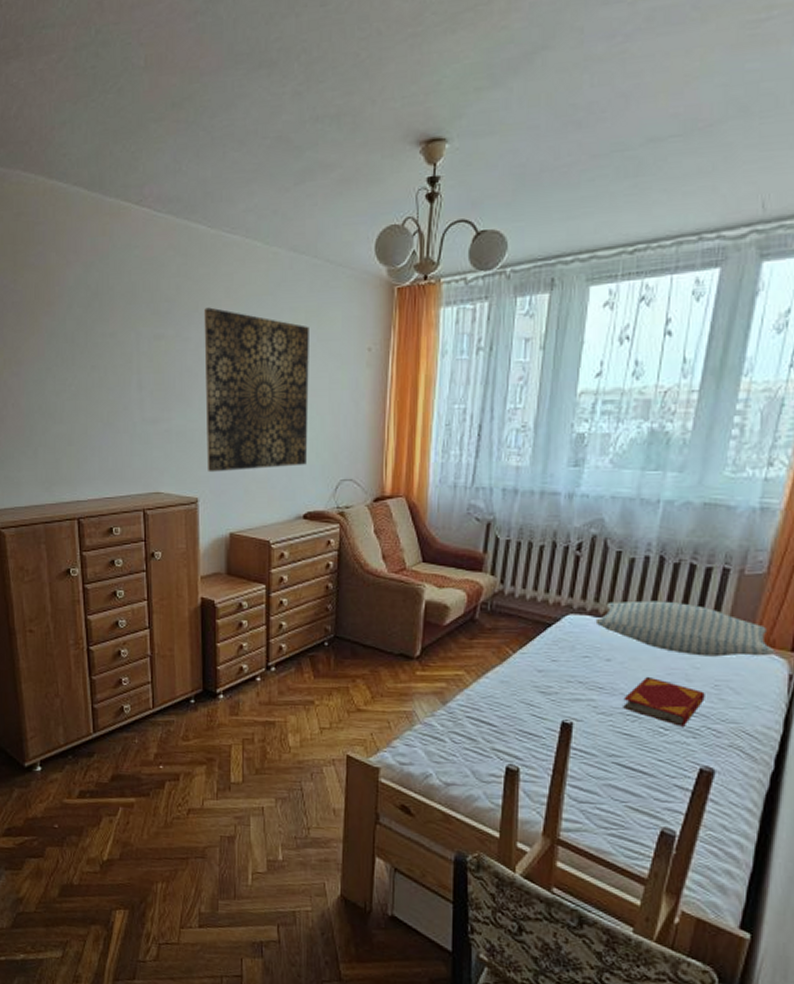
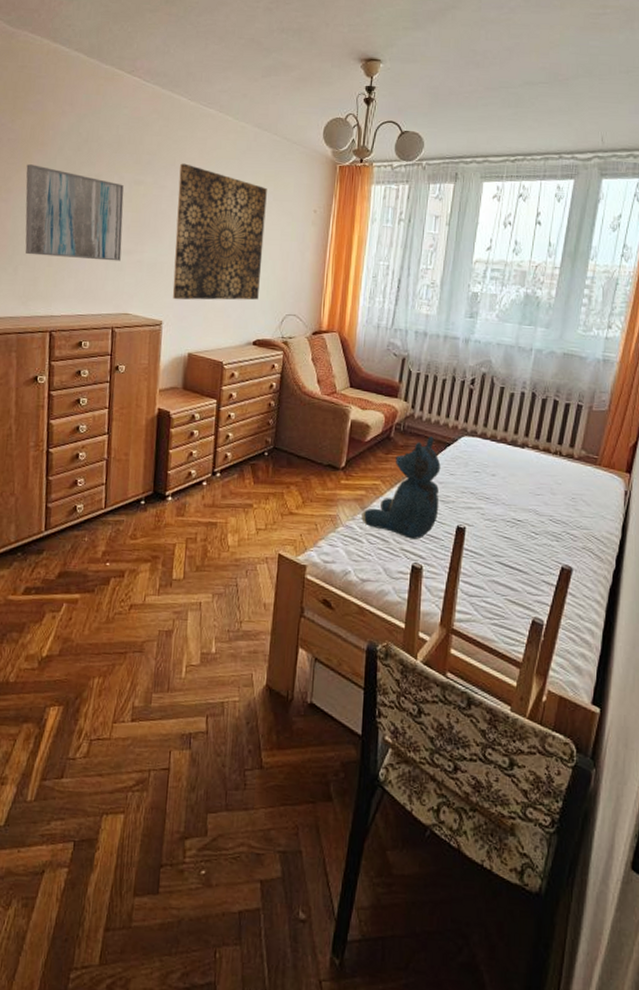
wall art: none [35,329,146,434] -> present [25,164,124,261]
teddy bear: none [443,616,540,738] -> present [361,436,441,539]
pillow: present [595,600,775,657] -> none [484,427,615,476]
hardback book: present [622,676,705,727] -> none [503,489,565,532]

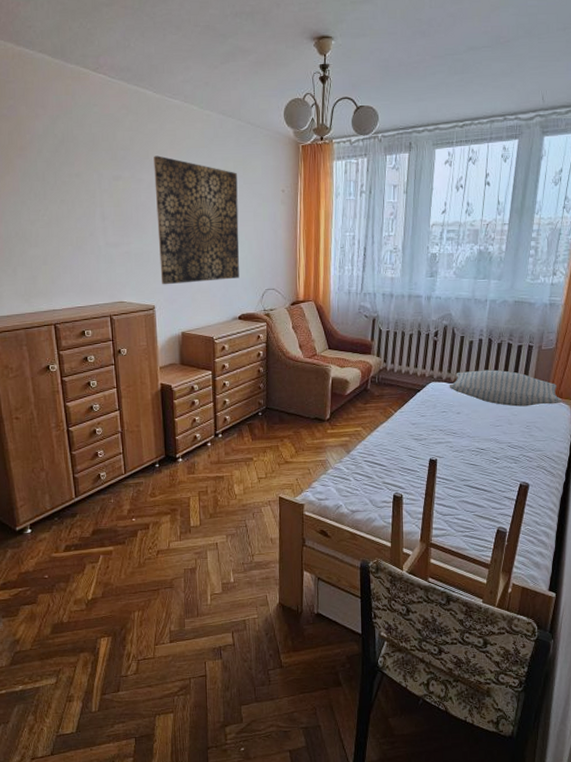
wall art: present [25,164,124,261] -> none [9,169,110,256]
teddy bear: present [361,436,441,539] -> none [347,385,414,474]
pillow: none [484,427,615,476] -> present [449,369,563,407]

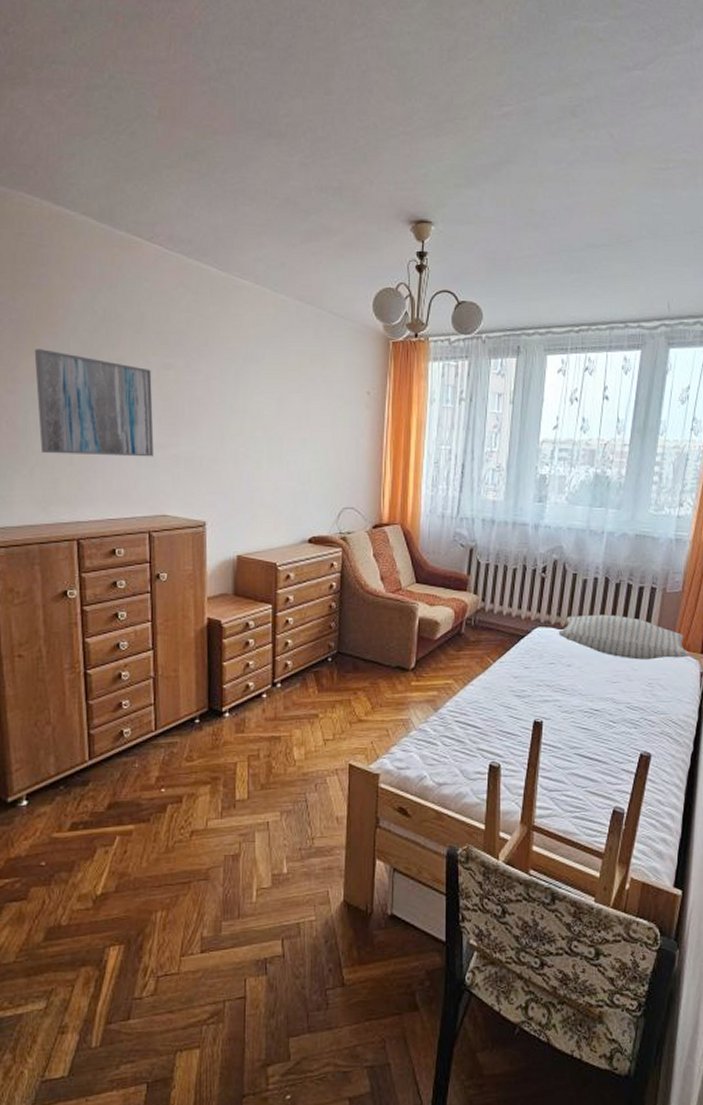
wall art: none [9,169,110,256] -> present [34,349,154,457]
wall art: present [154,155,240,285] -> none [214,343,314,498]

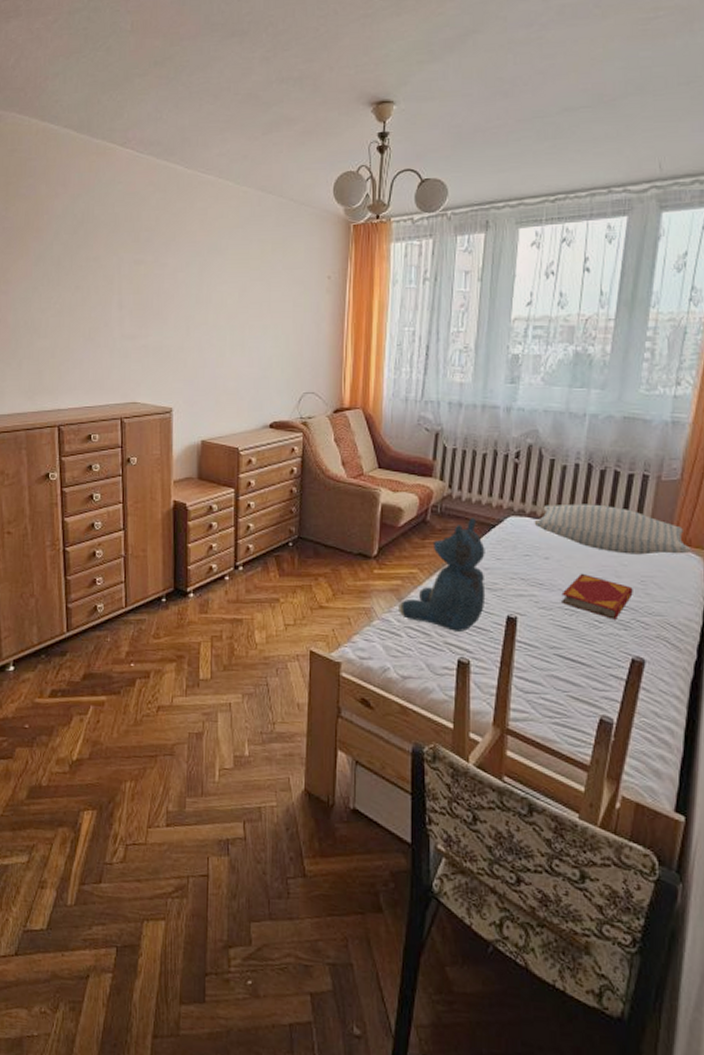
wall art: present [34,349,154,457] -> none [23,252,126,348]
teddy bear: none [435,629,515,738] -> present [399,518,486,632]
hardback book: none [580,678,642,719] -> present [560,573,633,620]

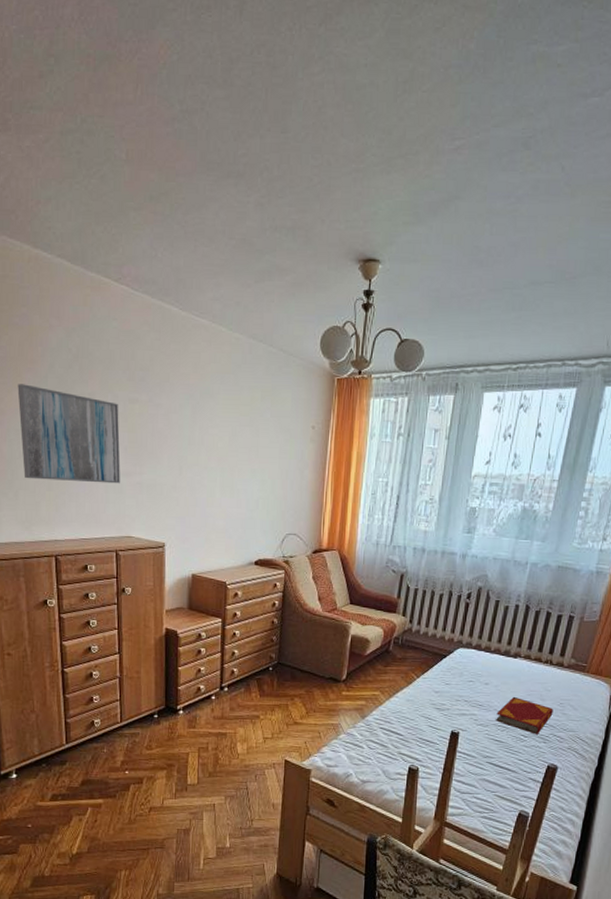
wall art: none [23,252,126,348] -> present [17,384,121,484]
teddy bear: present [399,518,486,632] -> none [362,649,437,744]
pillow: present [534,504,692,555] -> none [478,639,602,682]

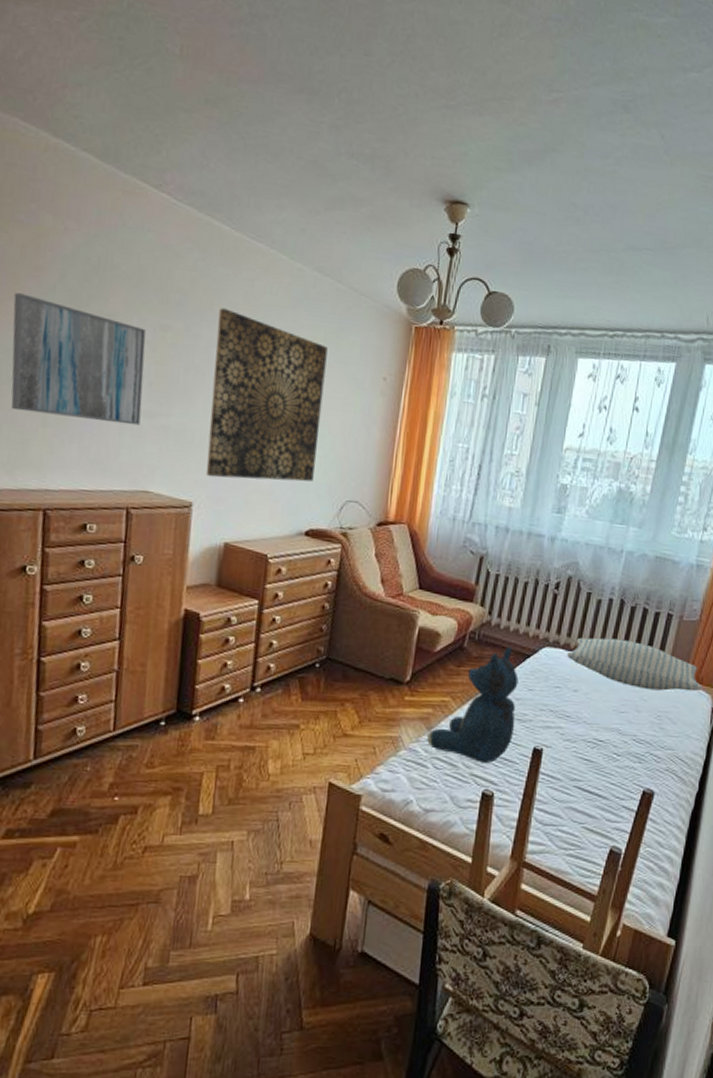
wall art: none [173,379,264,522] -> present [206,307,328,482]
teddy bear: none [362,649,437,744] -> present [427,646,519,763]
pillow: none [478,639,602,682] -> present [567,637,703,692]
hardback book: present [495,696,553,734] -> none [584,706,650,753]

